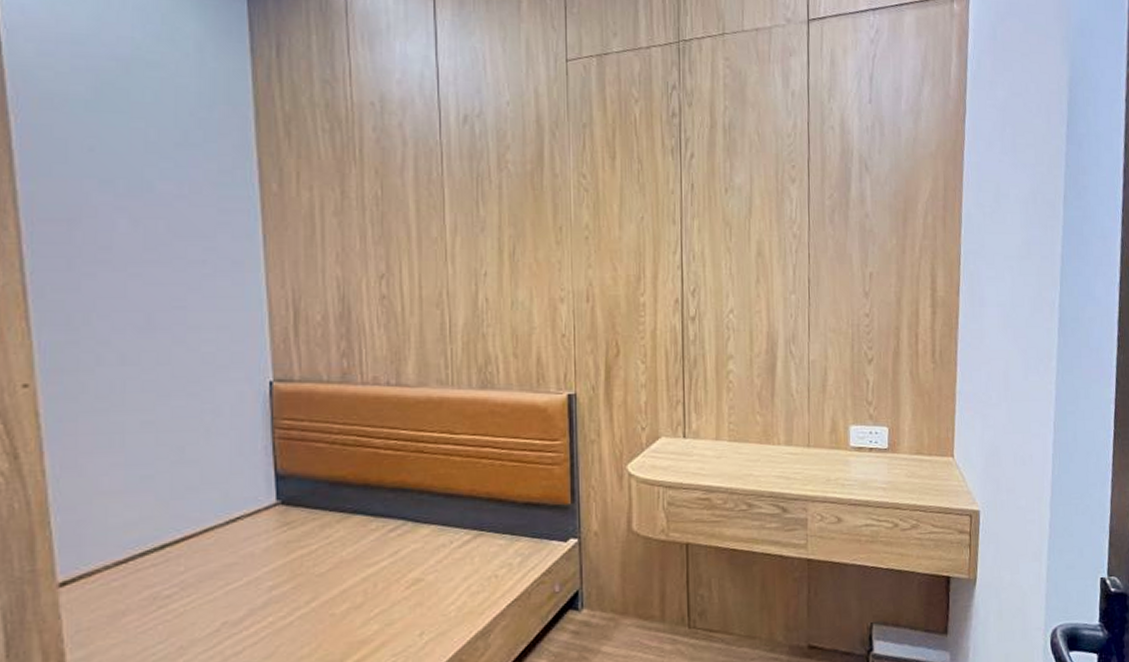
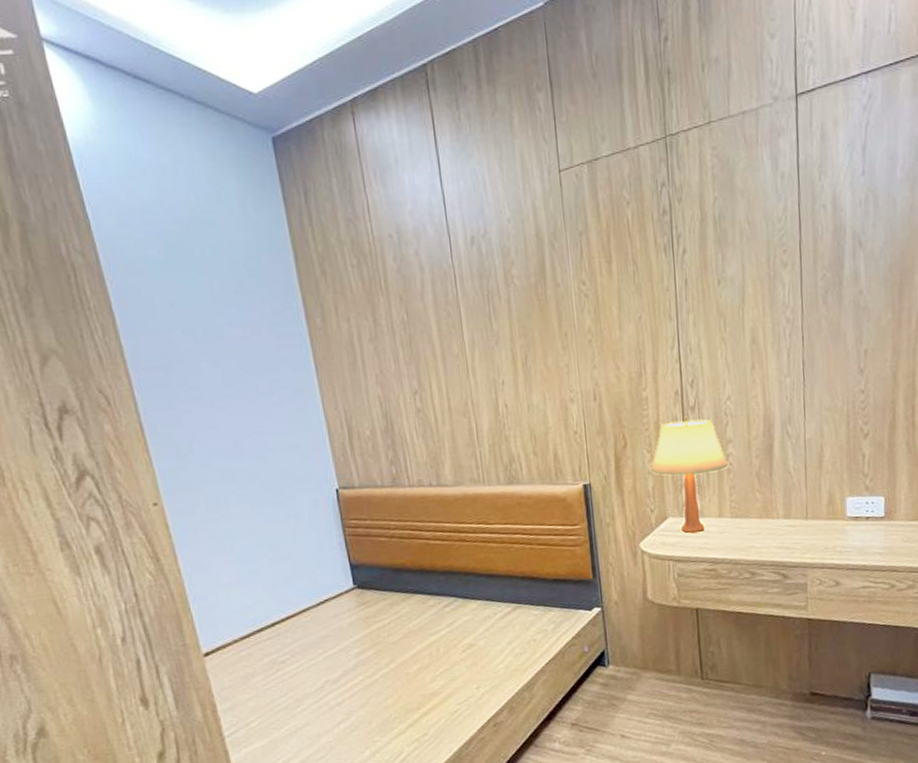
table lamp: none [644,328,728,457] -> present [651,417,728,534]

